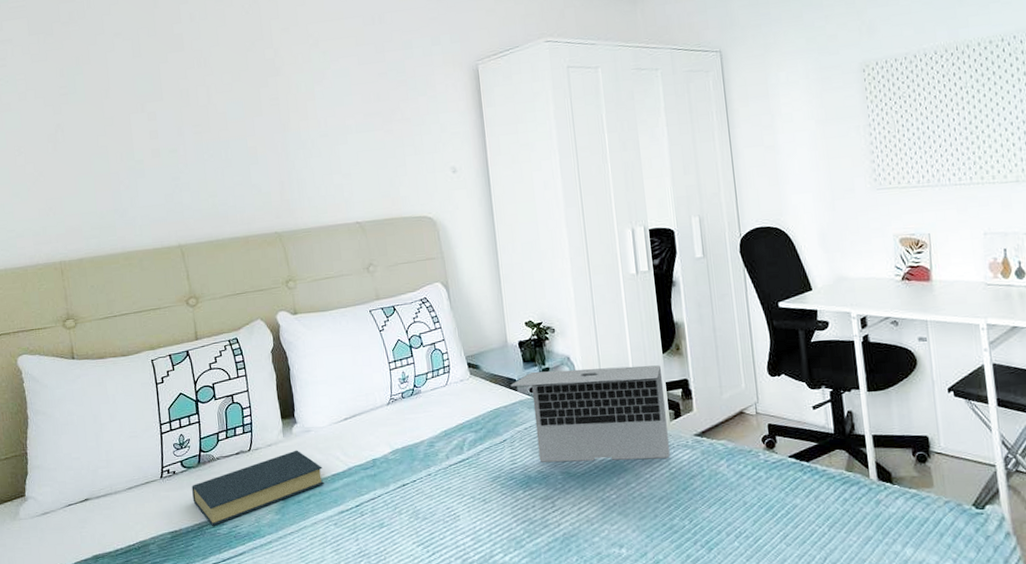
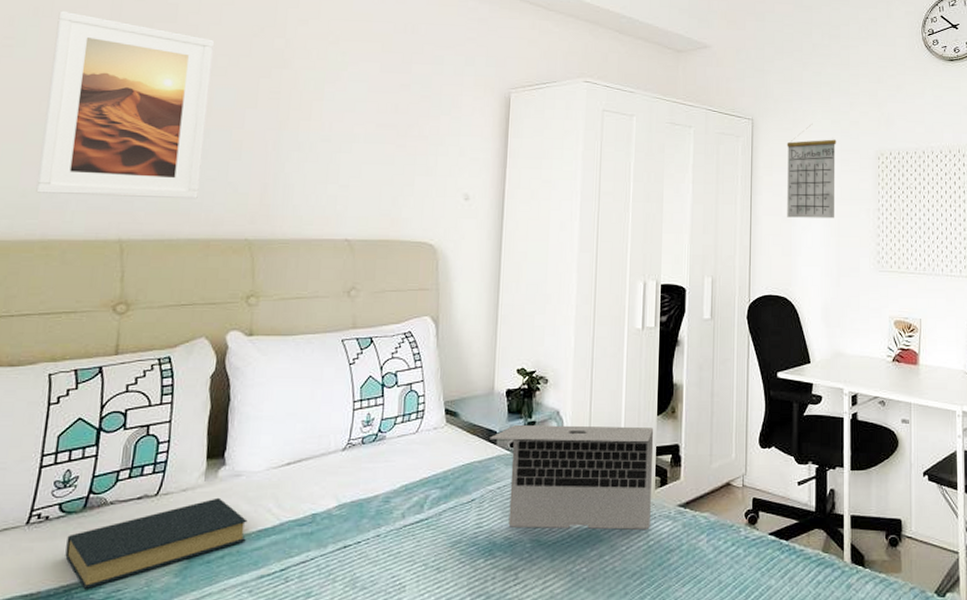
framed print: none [94,56,231,214] -> present [36,10,215,199]
calendar: none [760,46,821,147] -> present [786,124,837,219]

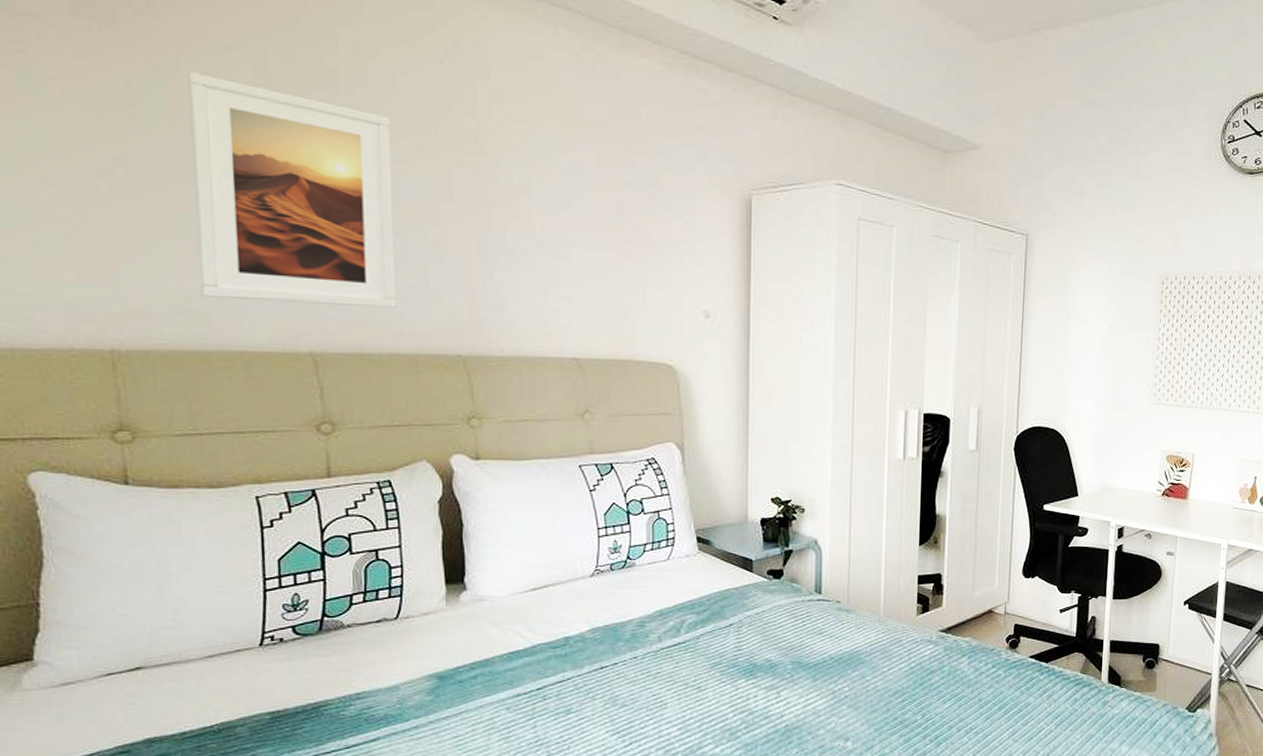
hardback book: present [65,497,248,589] -> none [307,621,497,706]
laptop: present [490,425,654,530] -> none [745,554,916,653]
calendar: present [786,124,837,219] -> none [1060,242,1119,347]

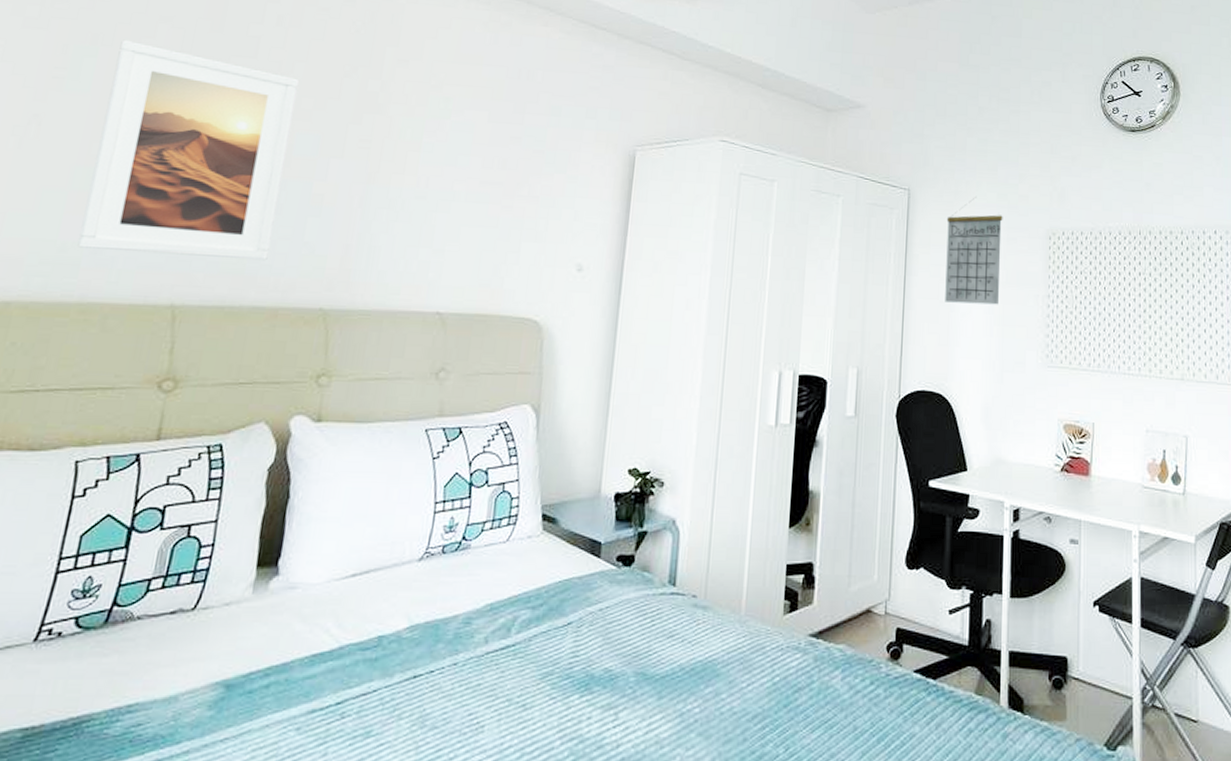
calendar: none [1060,242,1119,347] -> present [945,197,1003,305]

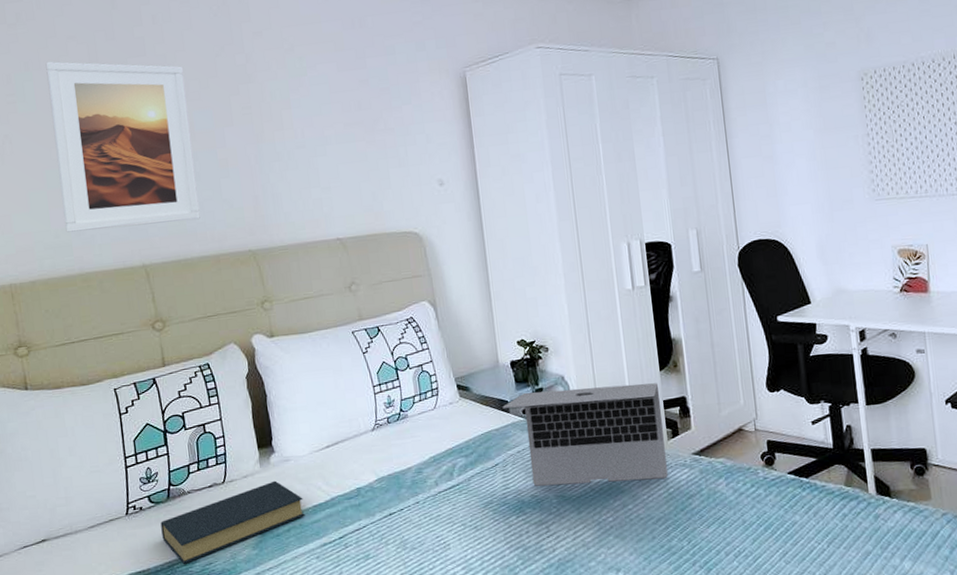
hardback book: none [77,614,301,722] -> present [160,480,305,564]
laptop: none [593,536,785,663] -> present [502,383,668,486]
calendar: present [945,197,1003,305] -> none [758,53,820,157]

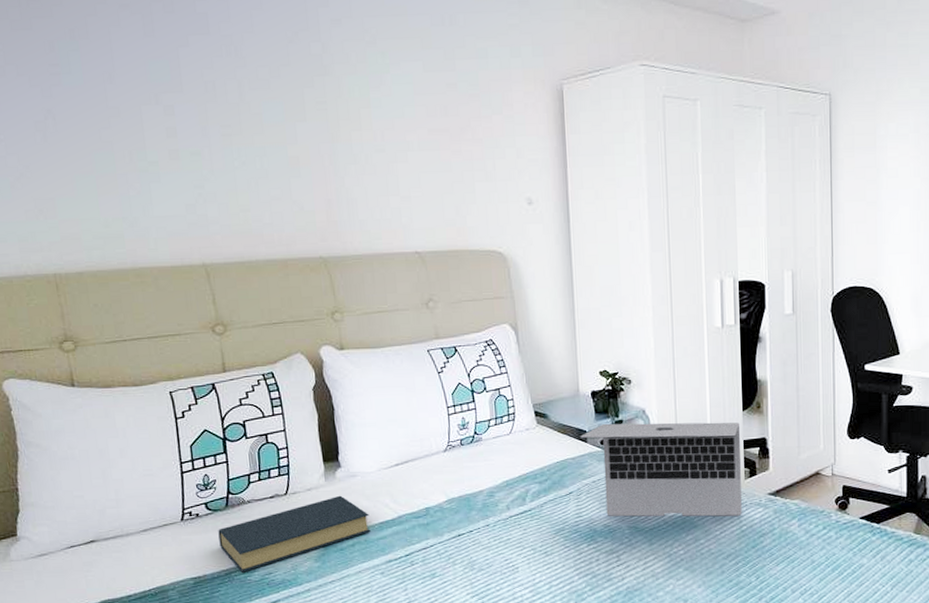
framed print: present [45,61,200,233] -> none [94,31,267,223]

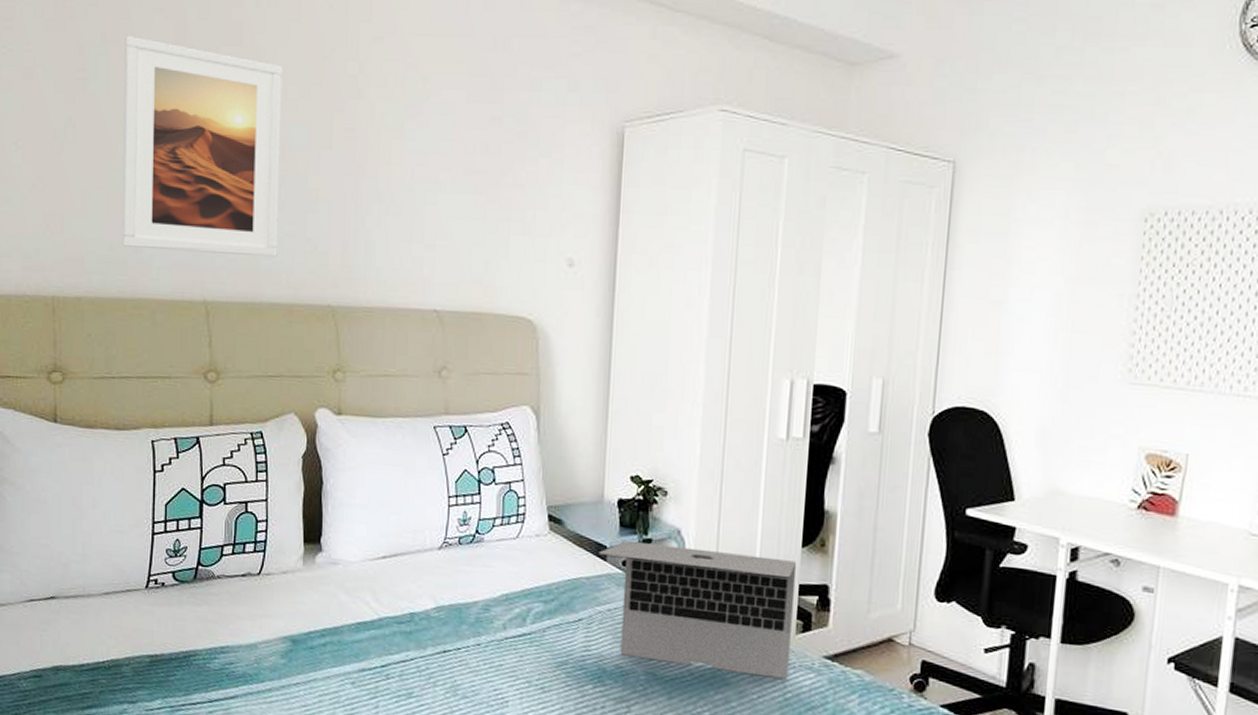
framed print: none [94,31,267,223] -> present [122,35,284,258]
hardback book: present [218,495,371,572] -> none [182,584,347,658]

